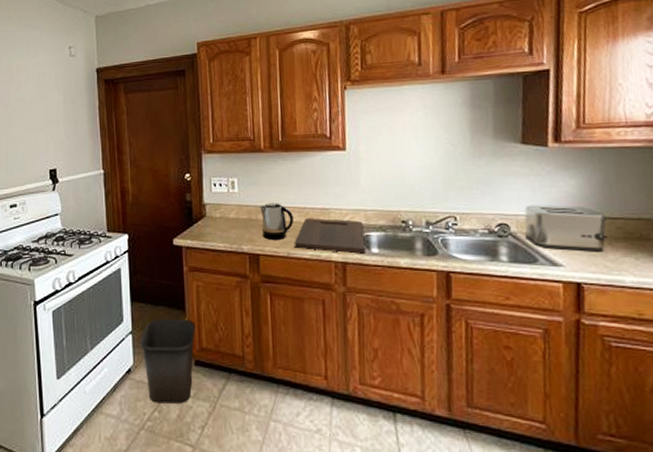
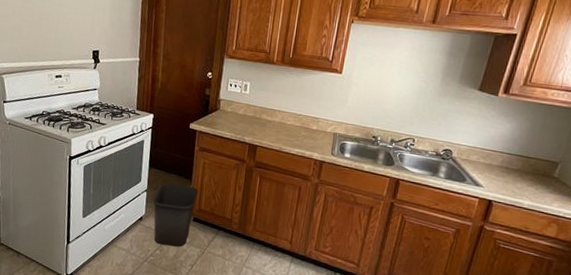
kettle: present [260,203,294,240] -> none [262,106,290,137]
cutting board: present [295,218,366,254] -> none [286,123,343,157]
toaster: present [524,205,606,252] -> none [462,138,524,181]

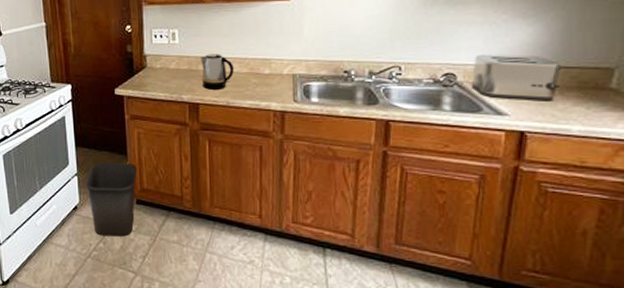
kettle: none [262,106,290,137] -> present [200,54,234,90]
toaster: none [462,138,524,181] -> present [472,54,561,101]

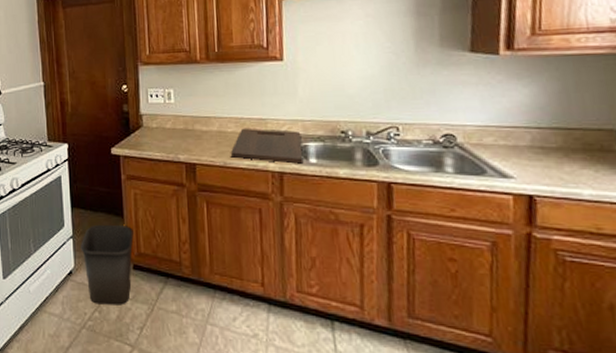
kettle: present [200,54,234,90] -> none [196,113,230,150]
cutting board: none [234,69,305,103] -> present [231,129,304,164]
toaster: present [472,54,561,101] -> none [472,115,563,164]

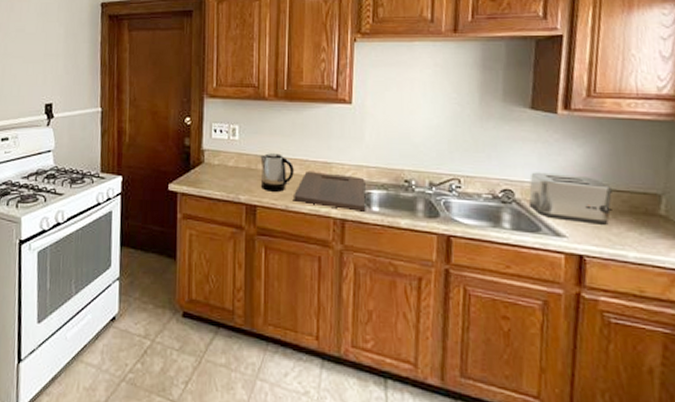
waste bin: present [80,225,134,305] -> none [127,267,186,357]
kettle: none [196,113,230,150] -> present [260,153,294,192]
toaster: none [472,115,563,164] -> present [529,172,612,225]

